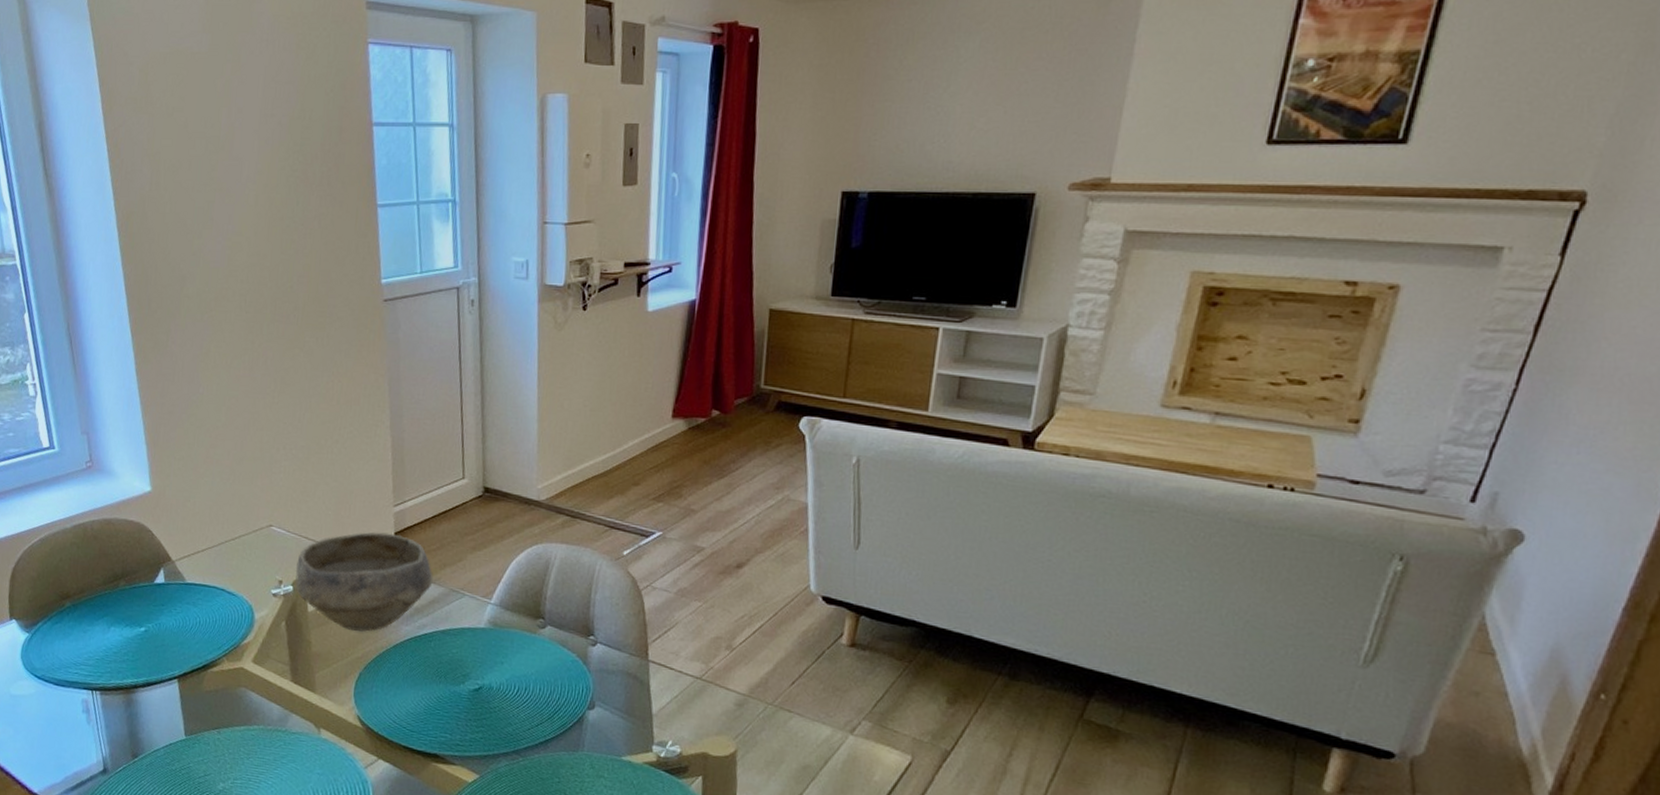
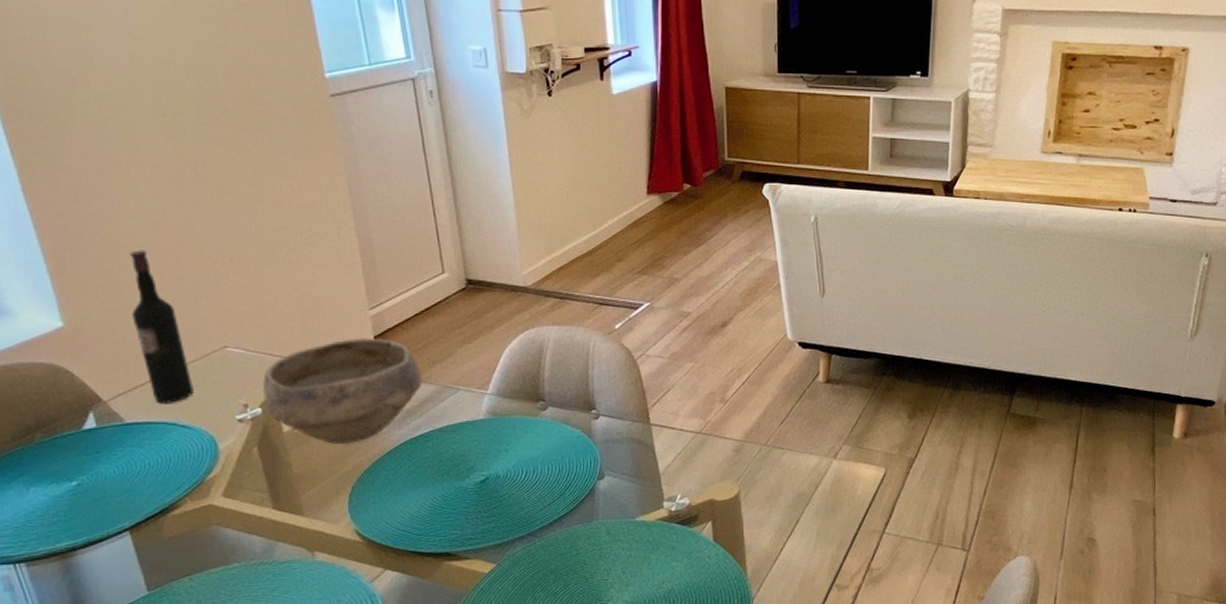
wine bottle: none [202,430,242,571] -> present [130,250,194,403]

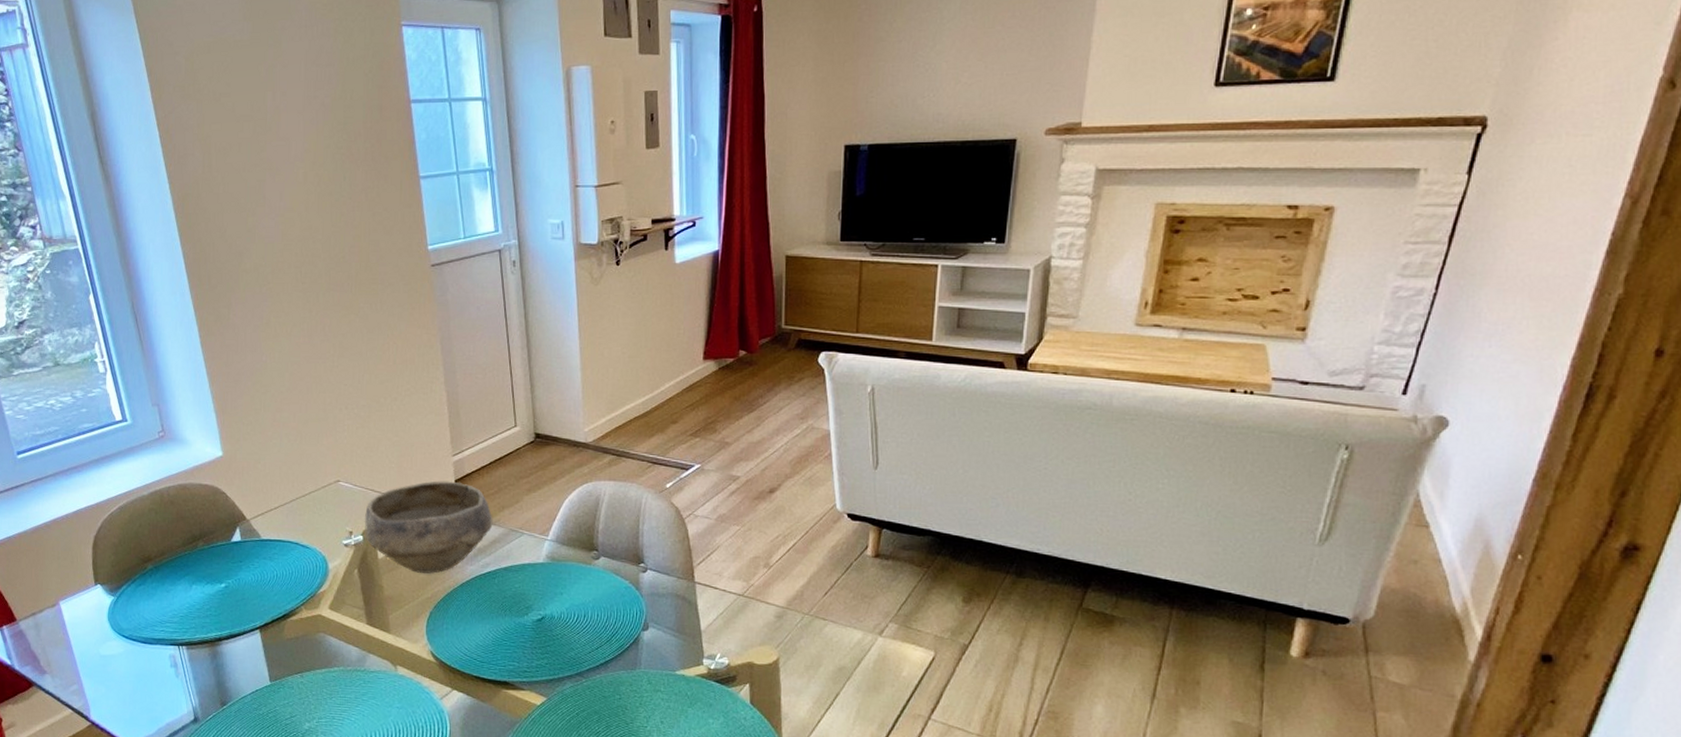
wine bottle: present [130,250,194,403] -> none [271,395,313,526]

